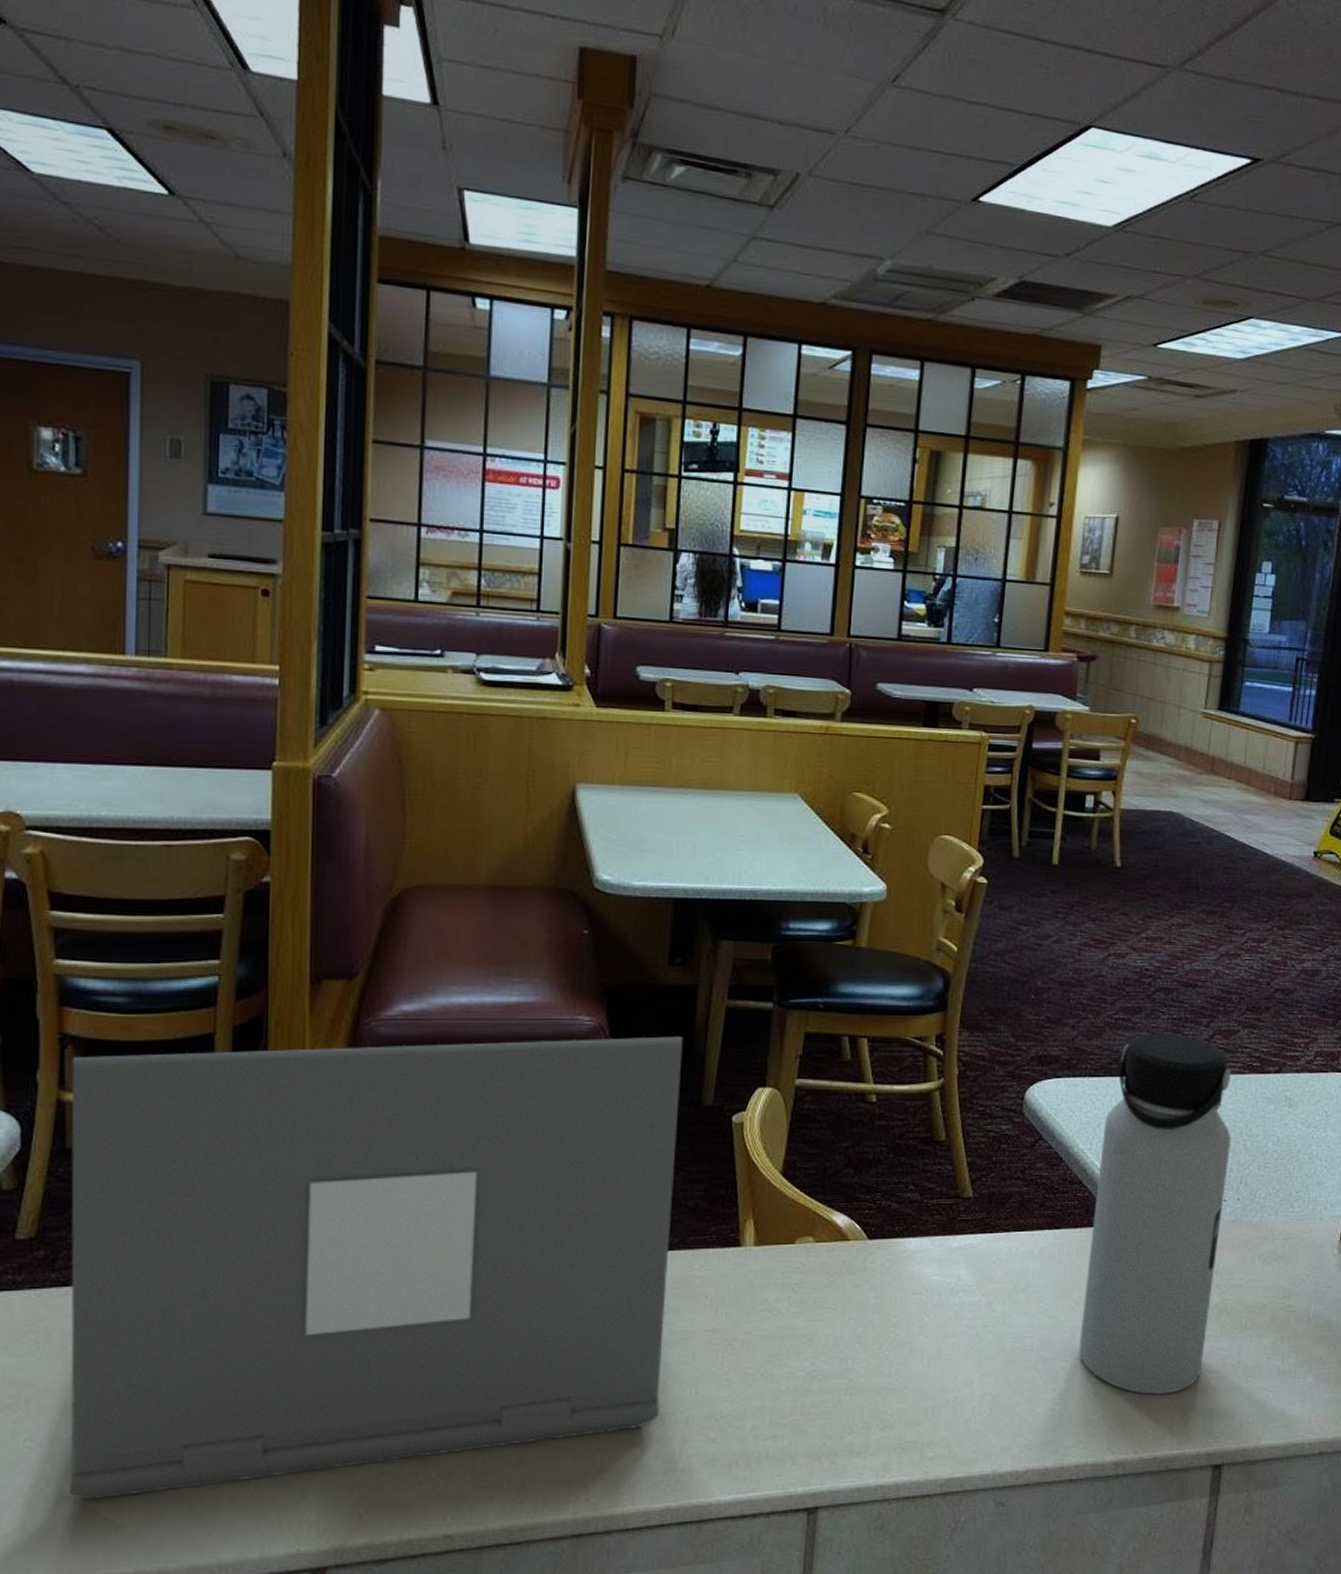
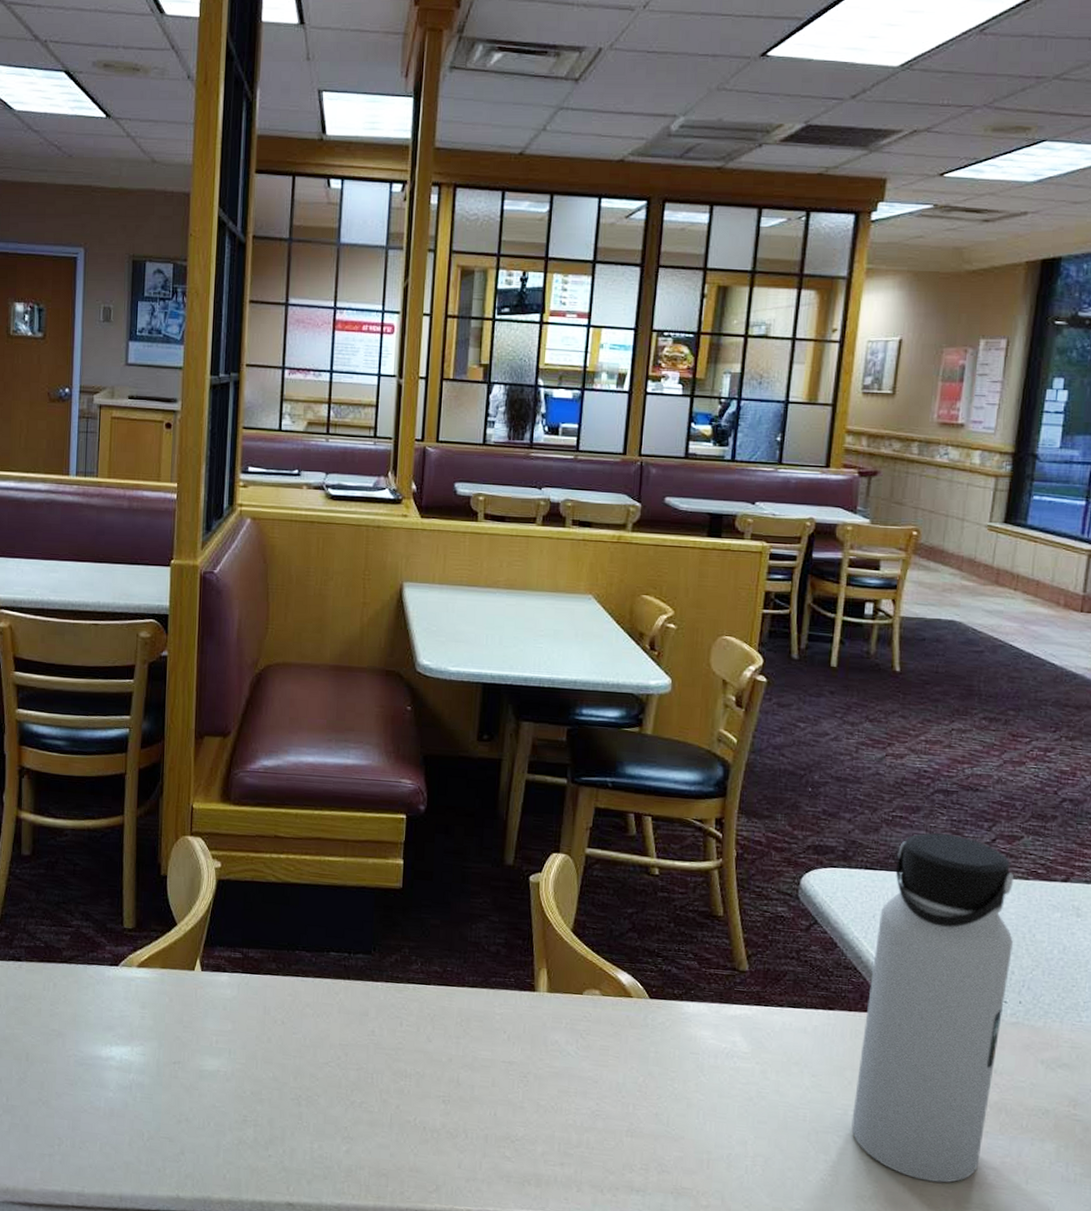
laptop: present [69,1036,683,1500] -> none [18,784,489,1138]

